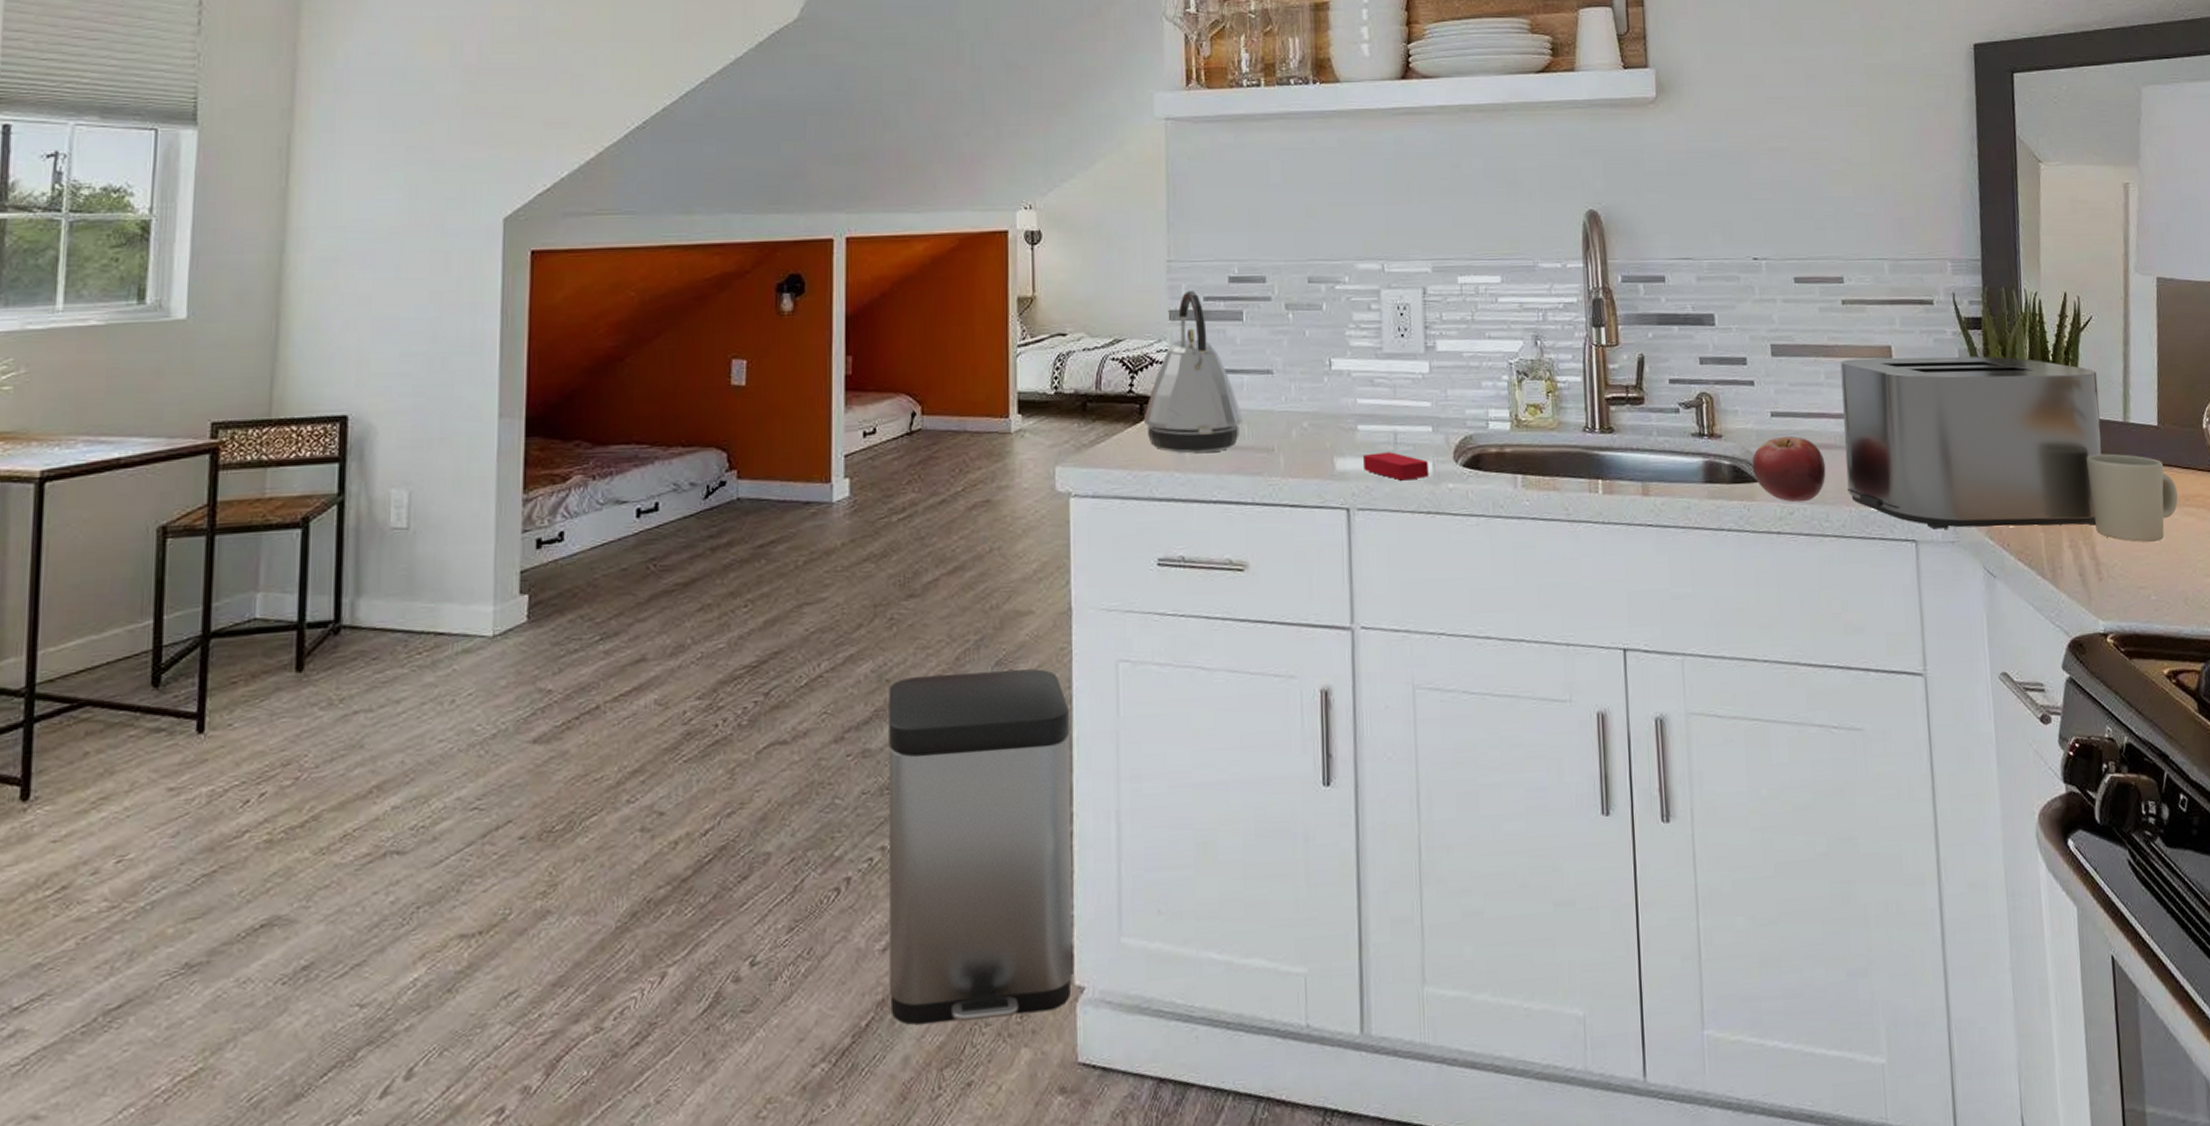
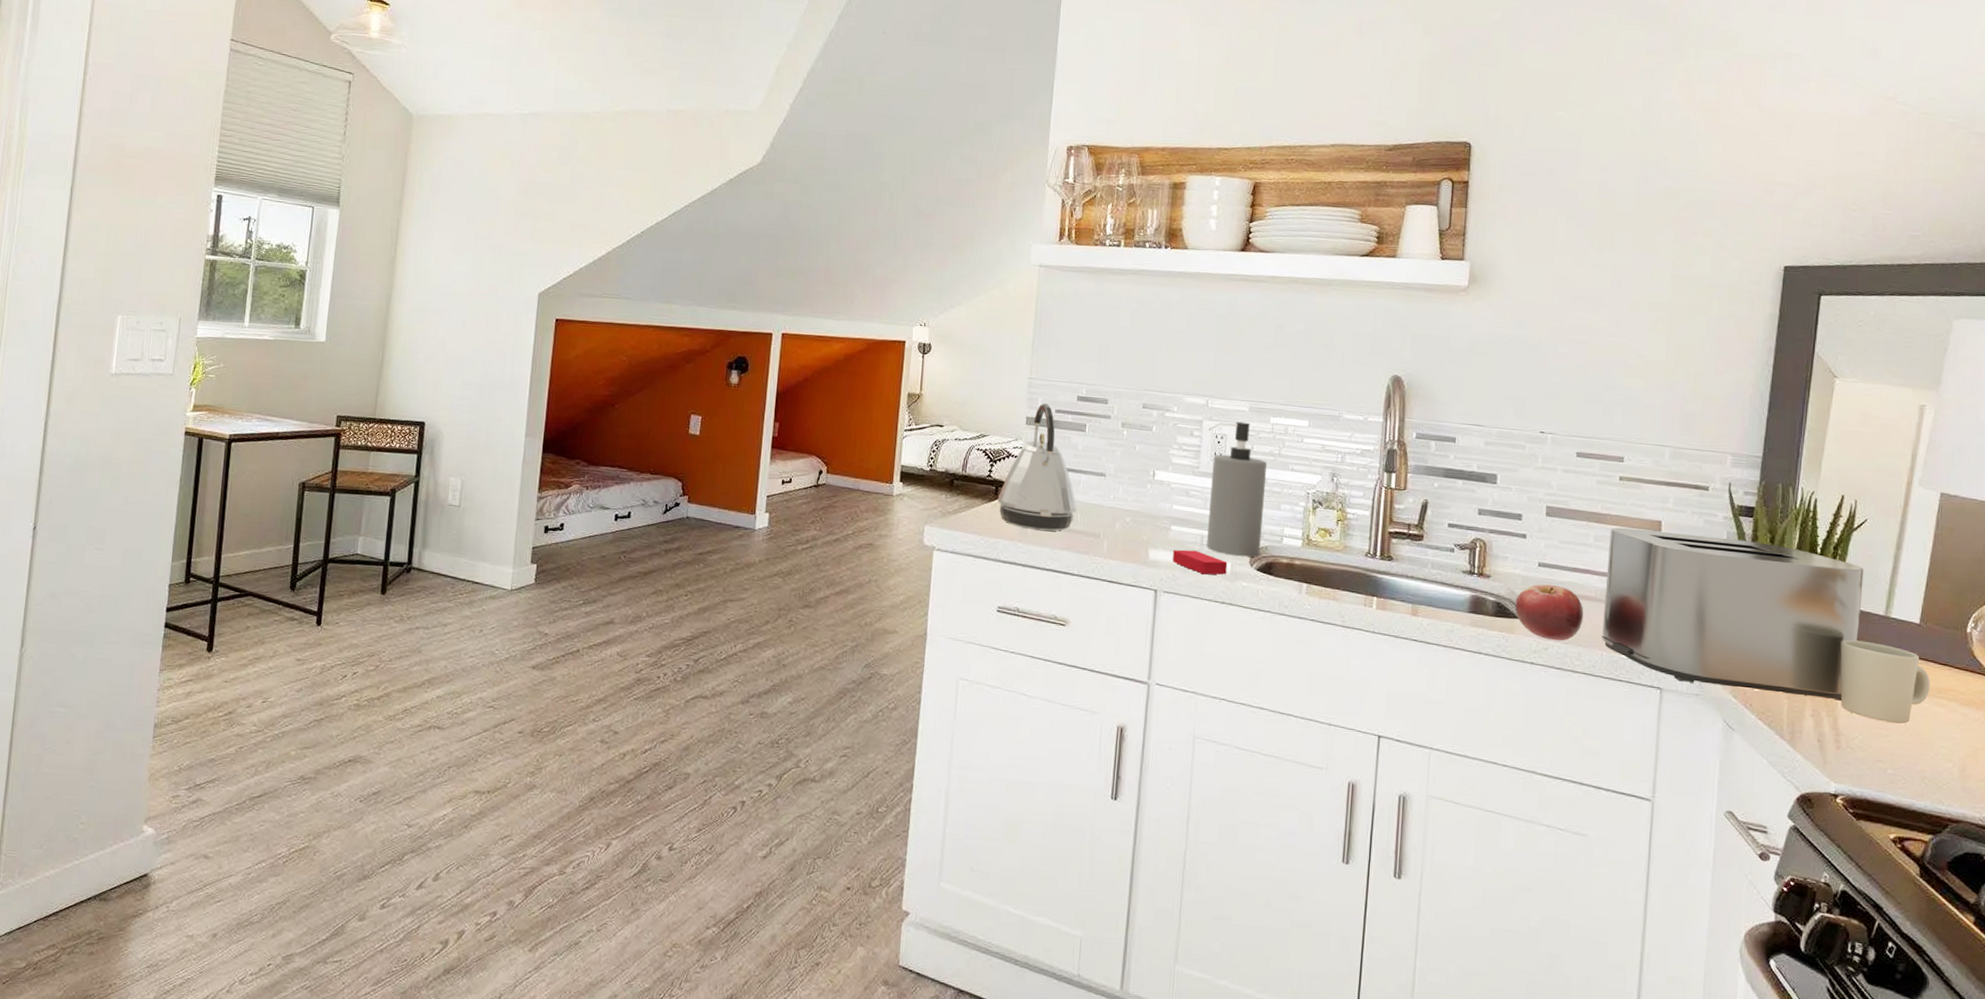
pedal bin: present [888,669,1073,1025] -> none [765,665,918,924]
soap dispenser: none [1387,286,1464,453] -> present [1207,421,1268,558]

